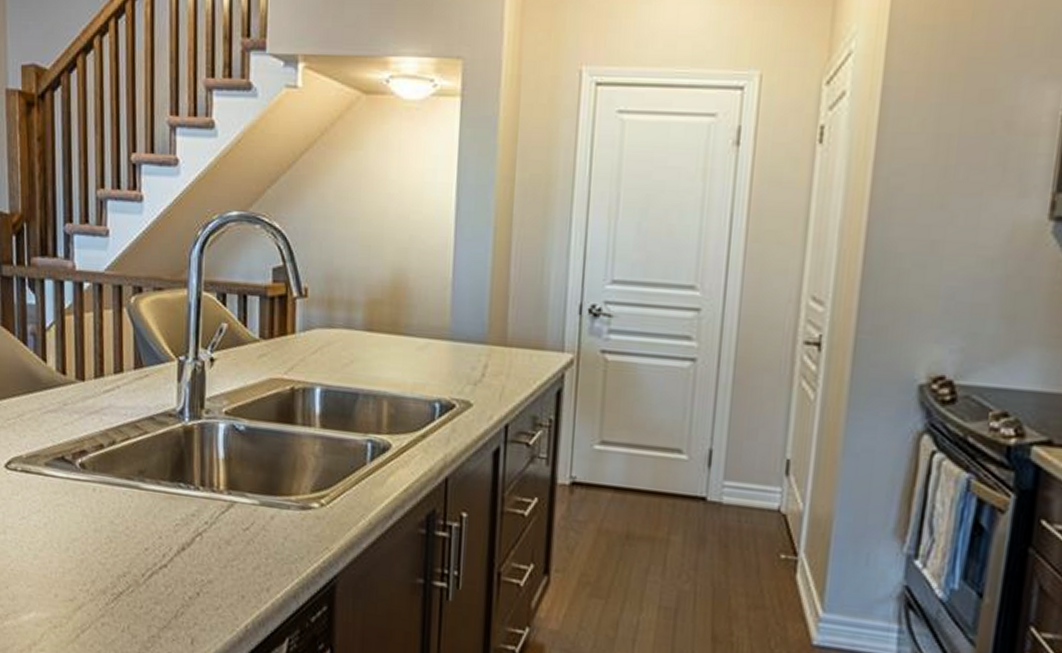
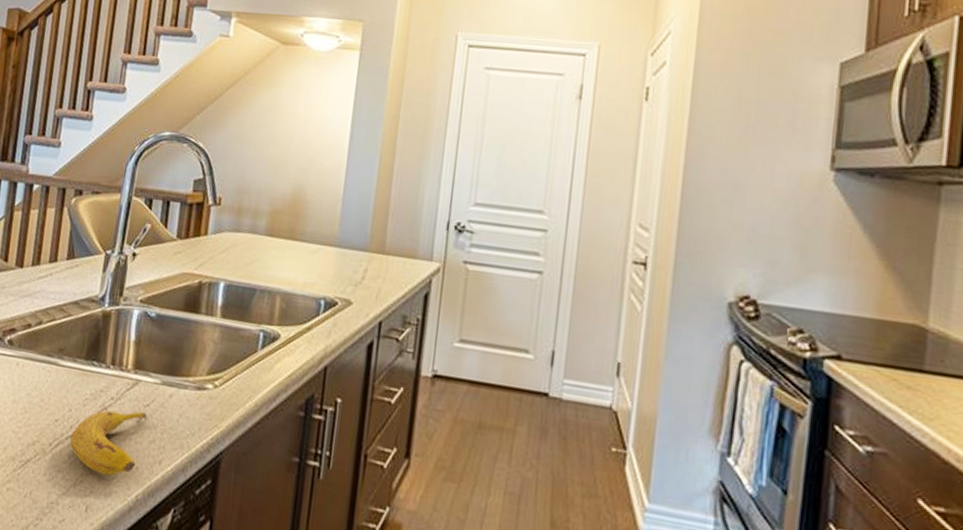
fruit: none [165,536,248,606] -> present [70,410,148,476]

